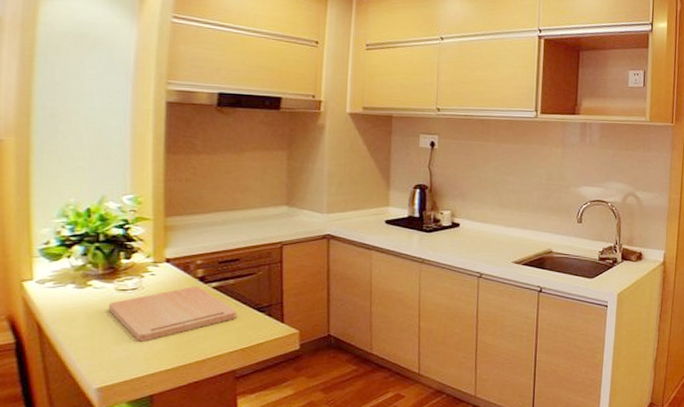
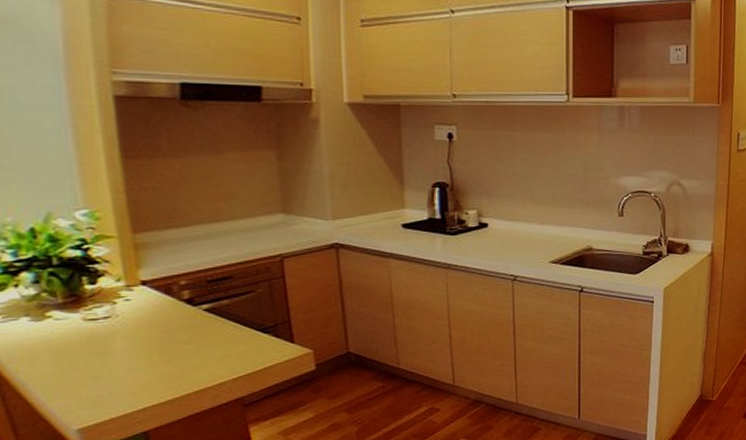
cutting board: present [108,286,237,342] -> none [76,310,237,375]

